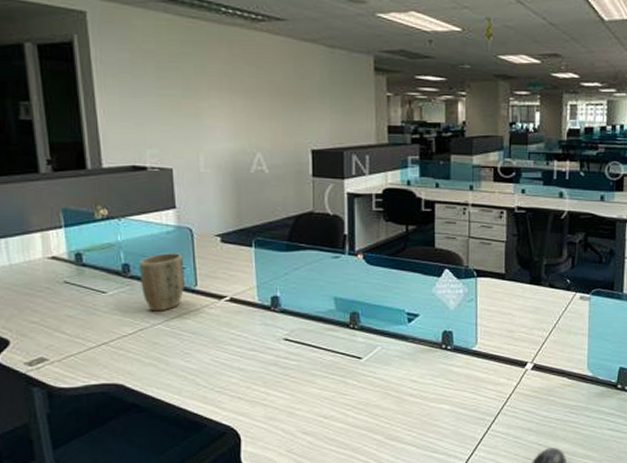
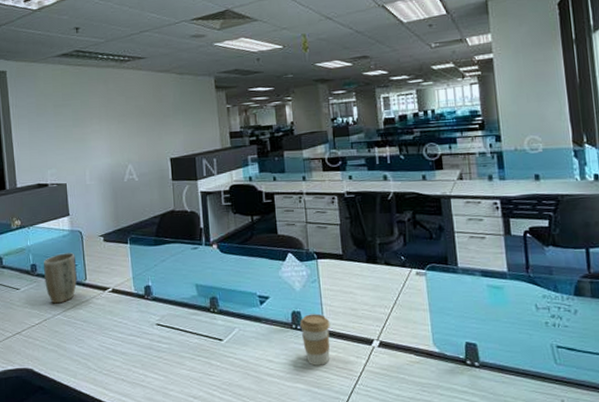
coffee cup: none [451,334,483,387] -> present [300,313,330,366]

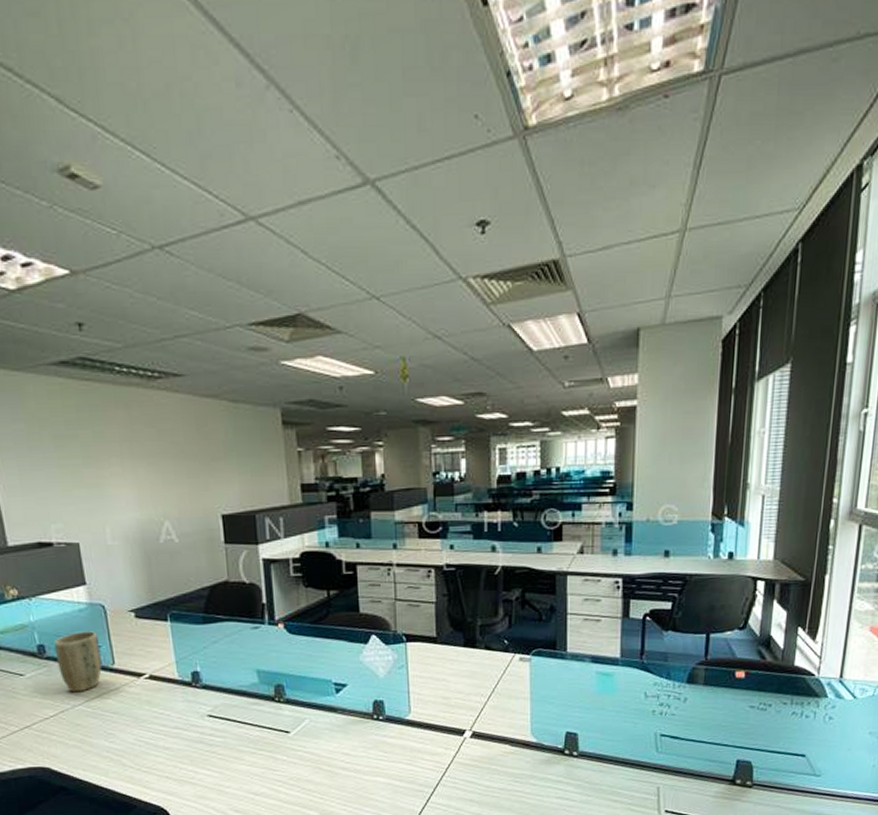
coffee cup: present [300,313,330,366] -> none [382,703,417,758]

